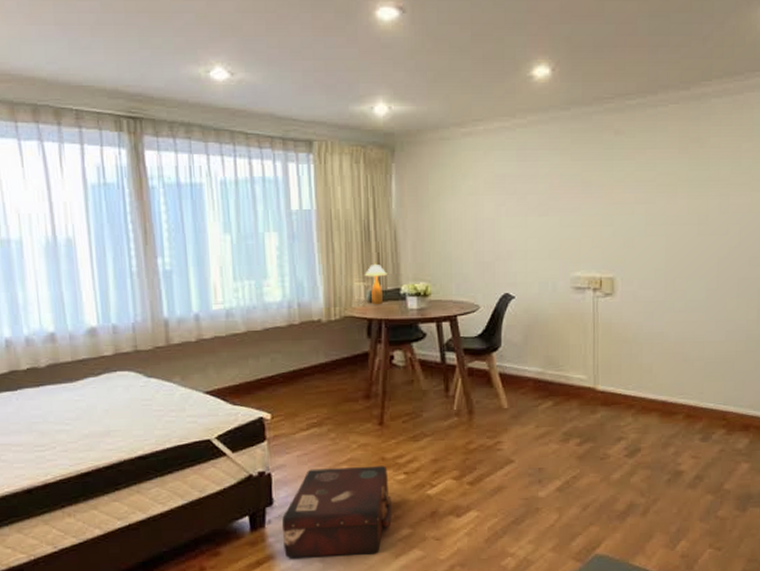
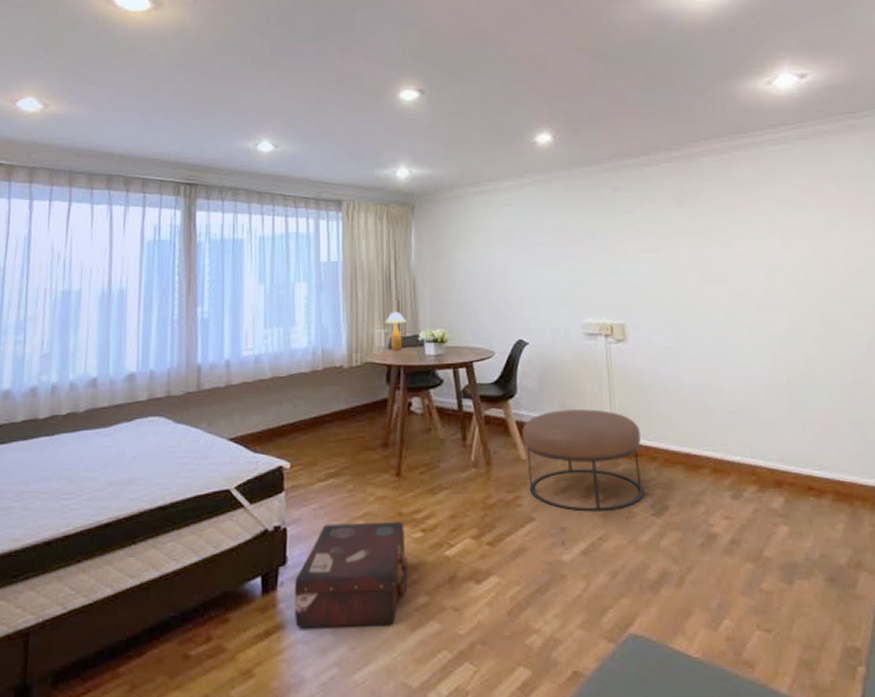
ottoman: none [506,361,620,454] -> present [523,409,644,512]

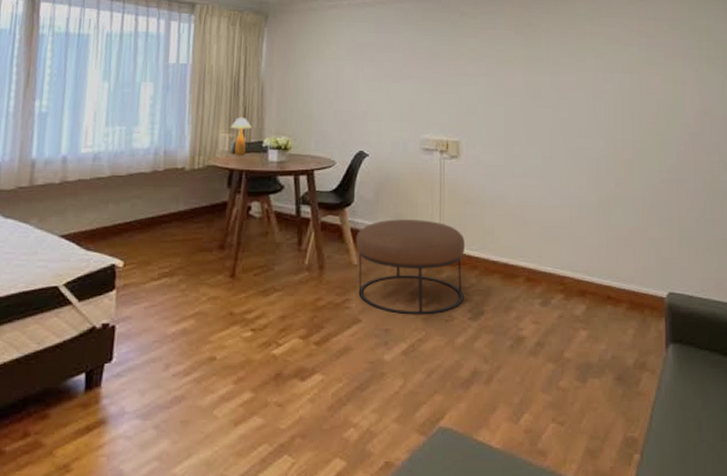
suitcase: present [294,521,408,627] -> none [117,321,236,423]

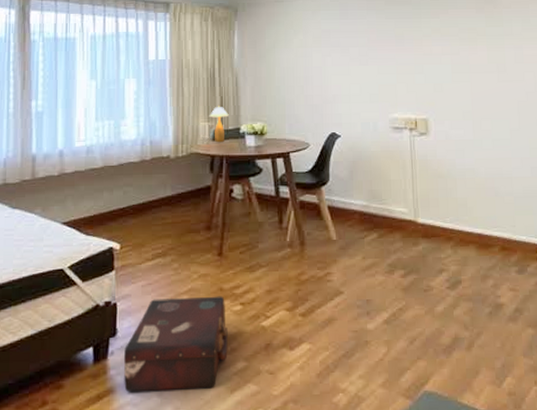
suitcase: none [117,321,236,423] -> present [123,296,228,391]
ottoman: present [356,219,465,315] -> none [334,195,441,286]

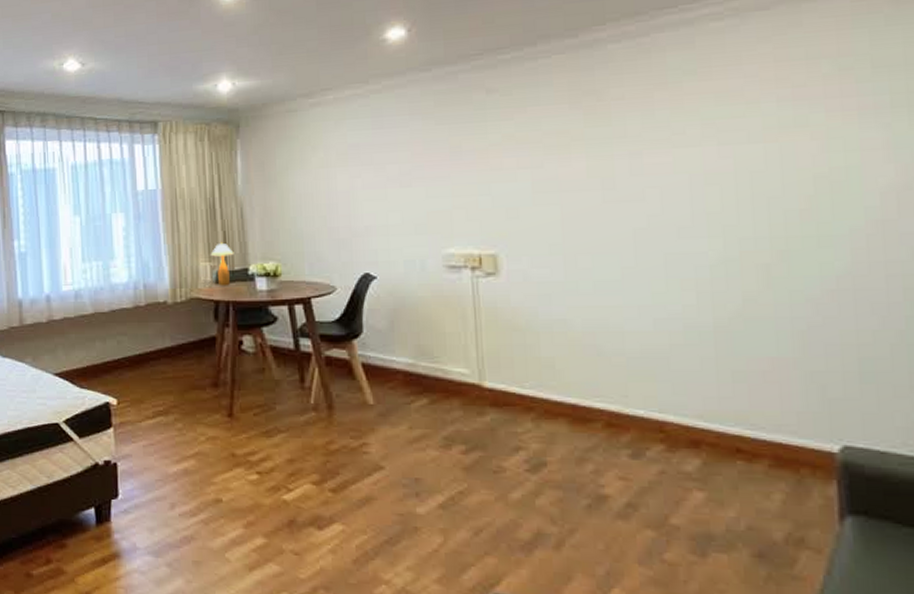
suitcase: present [123,296,228,391] -> none [127,461,244,564]

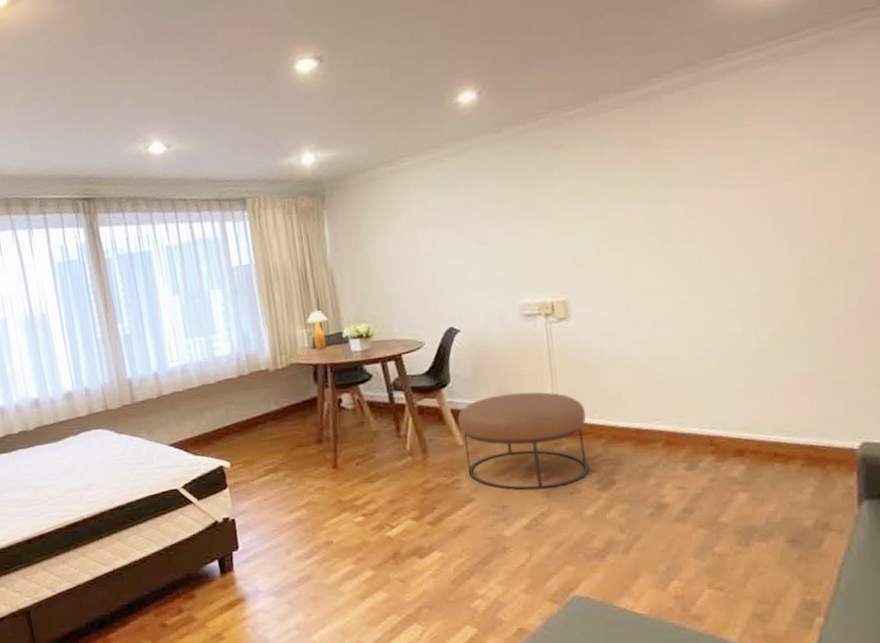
ottoman: none [370,352,517,464] -> present [458,392,590,490]

